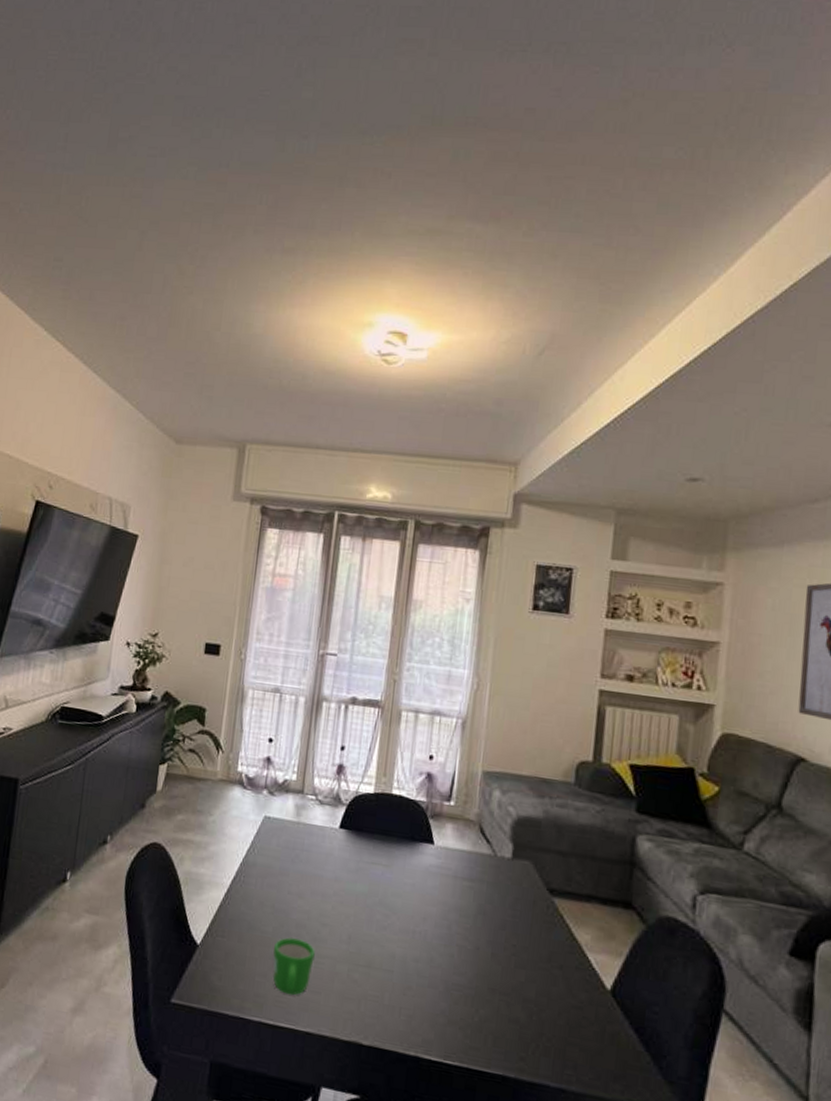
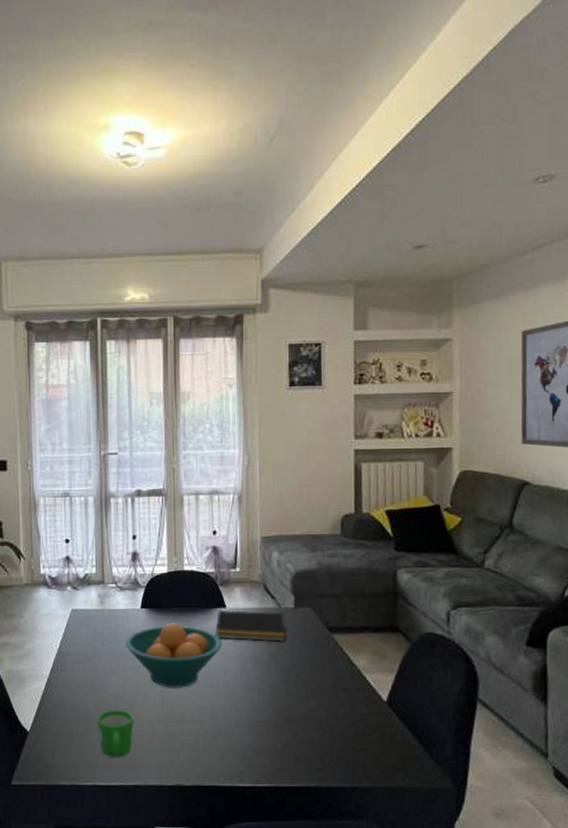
fruit bowl: none [317,850,424,928] -> present [126,623,222,689]
notepad: none [418,846,499,897] -> present [215,609,285,643]

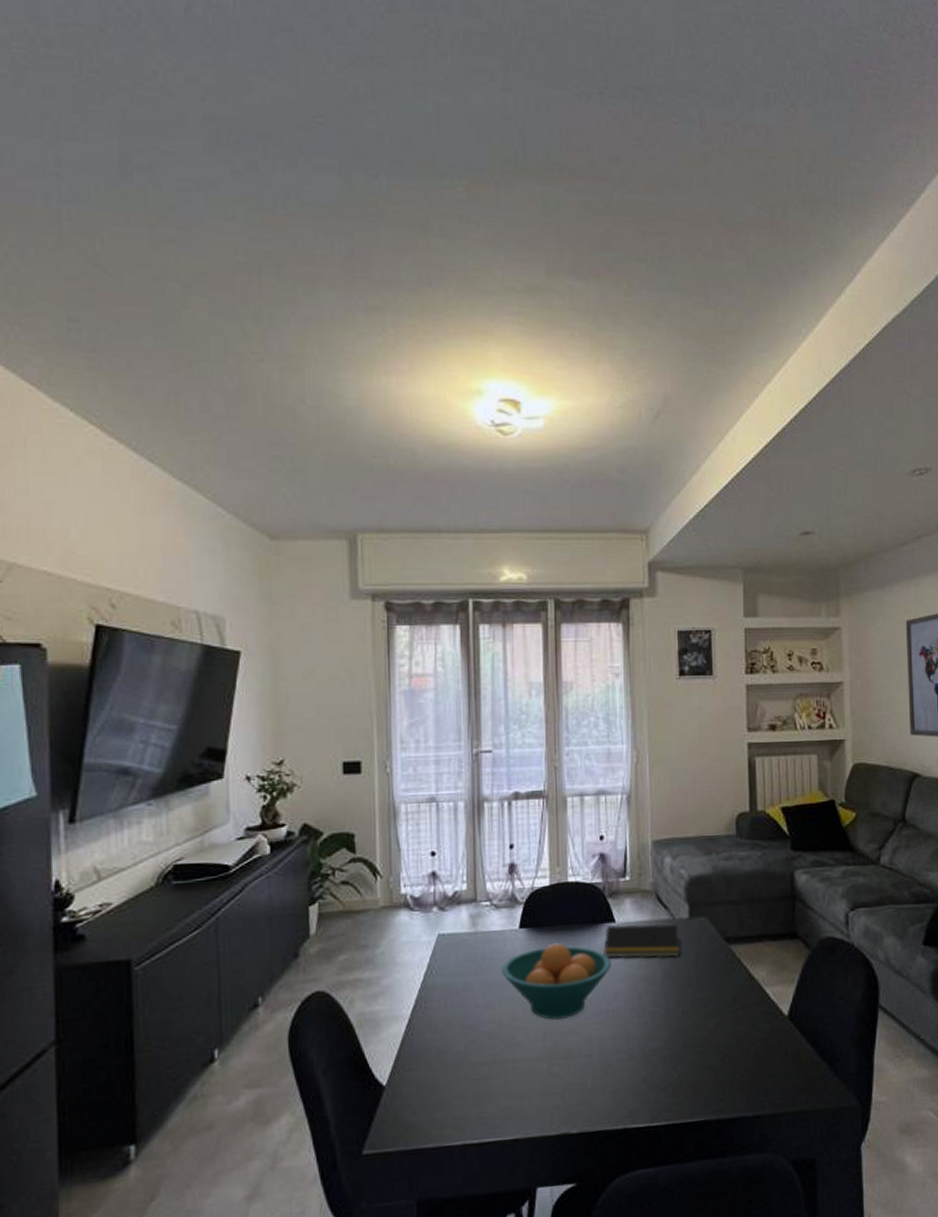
mug: present [97,710,134,758] -> none [468,1050,512,1109]

